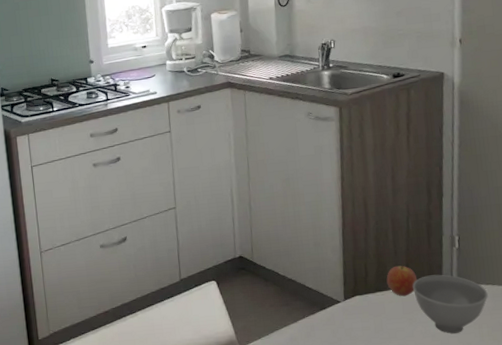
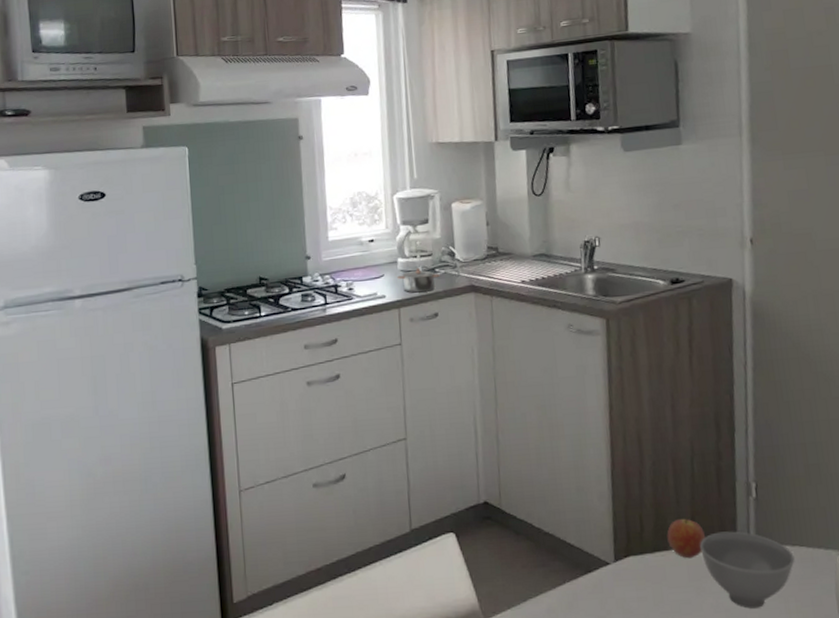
cooking pot: none [166,68,202,89] -> present [397,267,440,293]

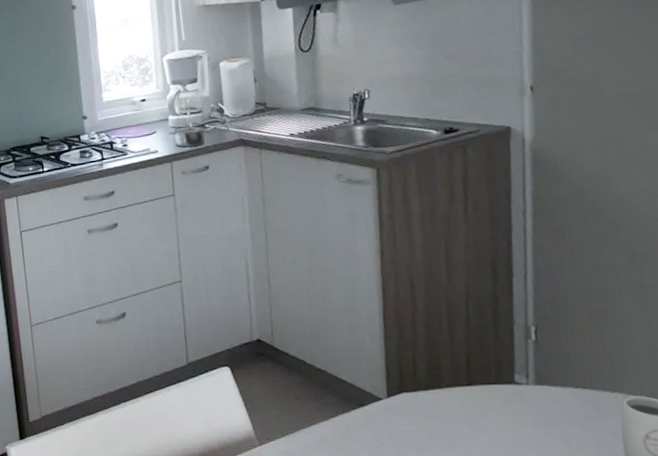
fruit: present [666,515,706,559] -> none [440,356,482,397]
bowl: present [699,531,795,609] -> none [474,372,578,446]

